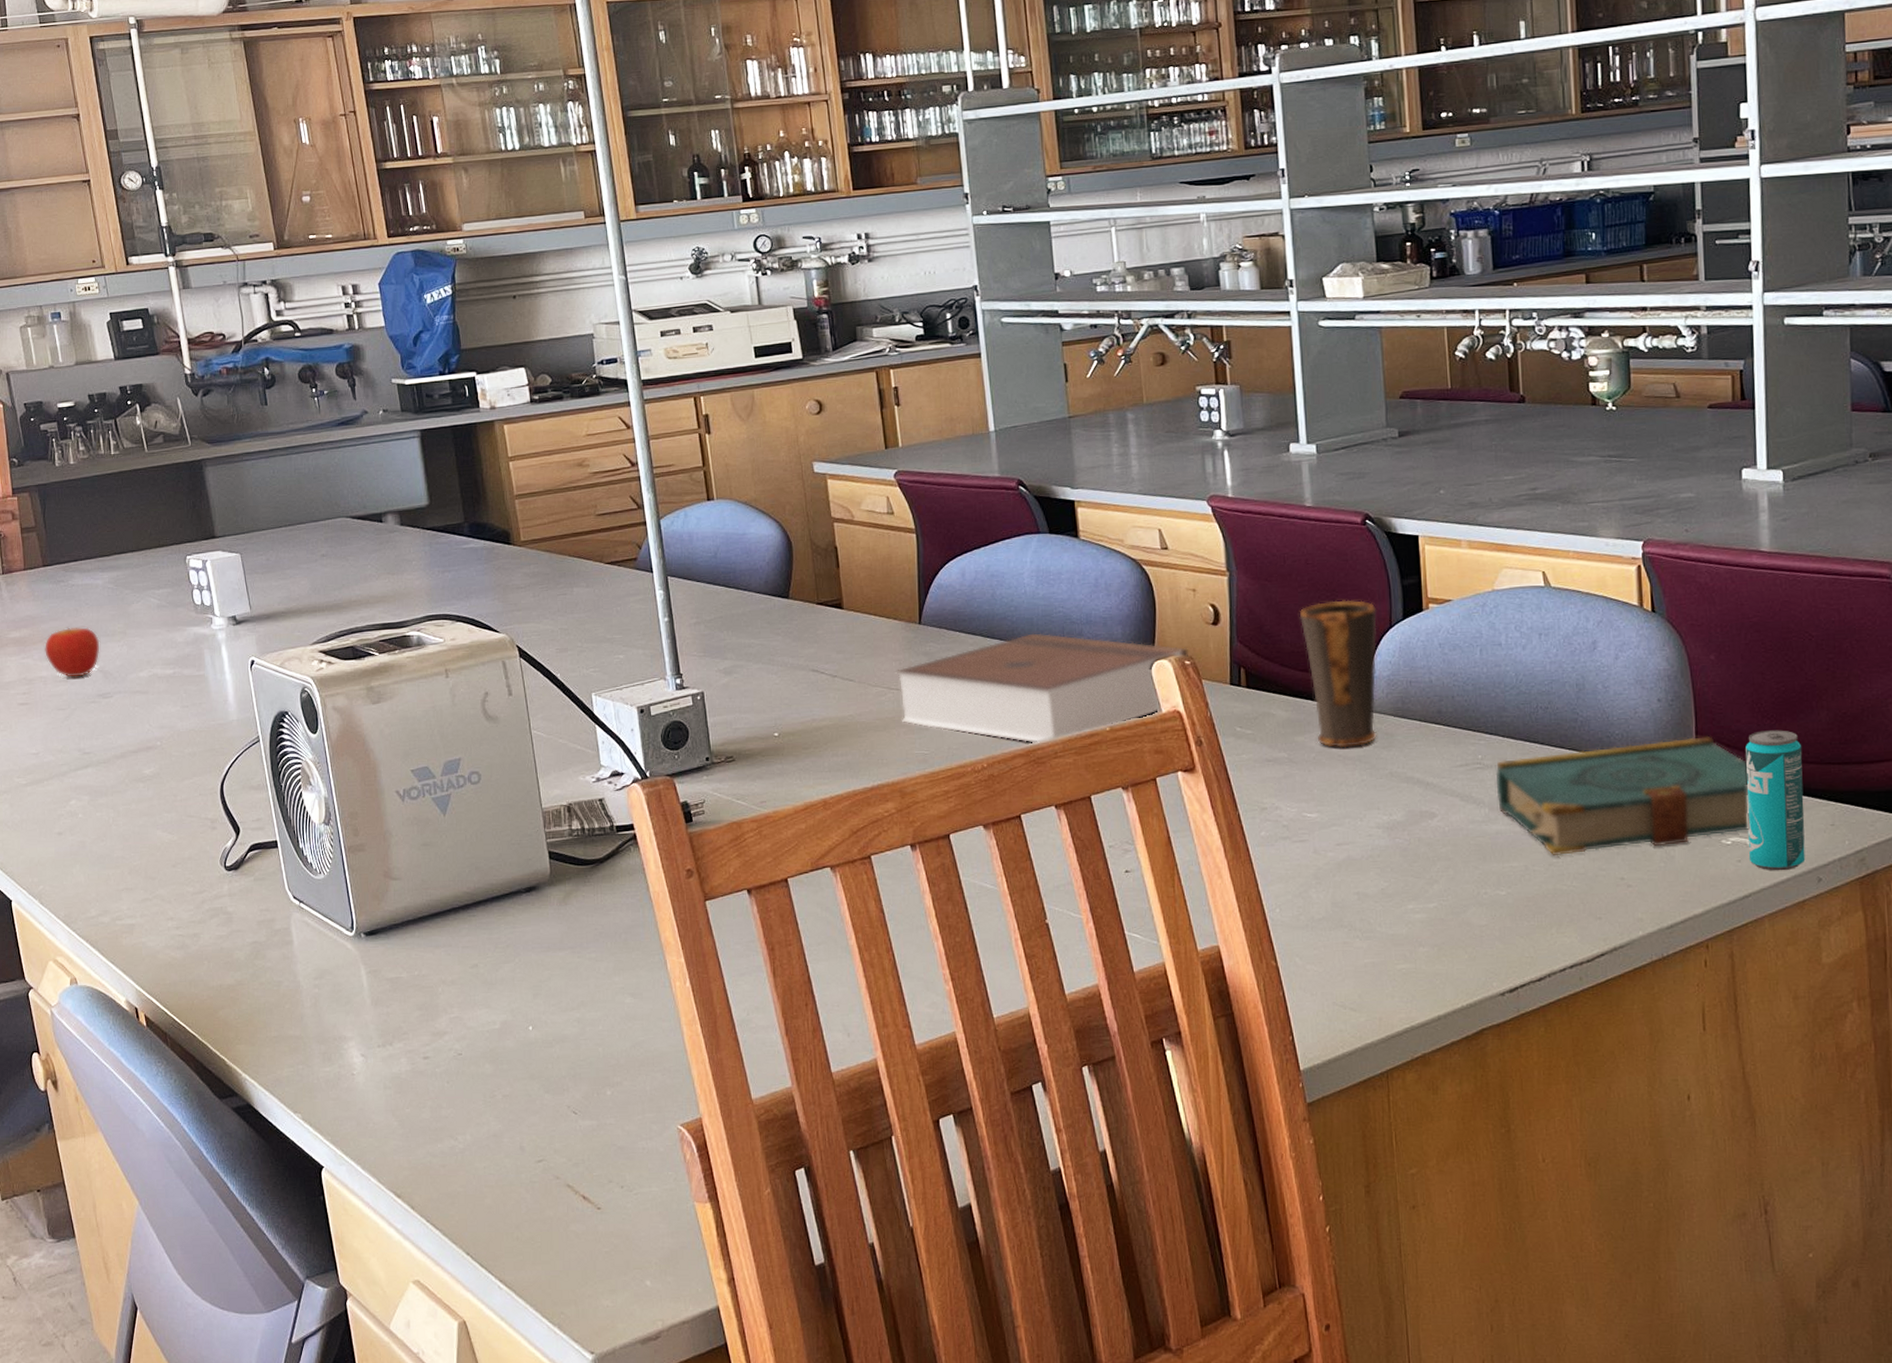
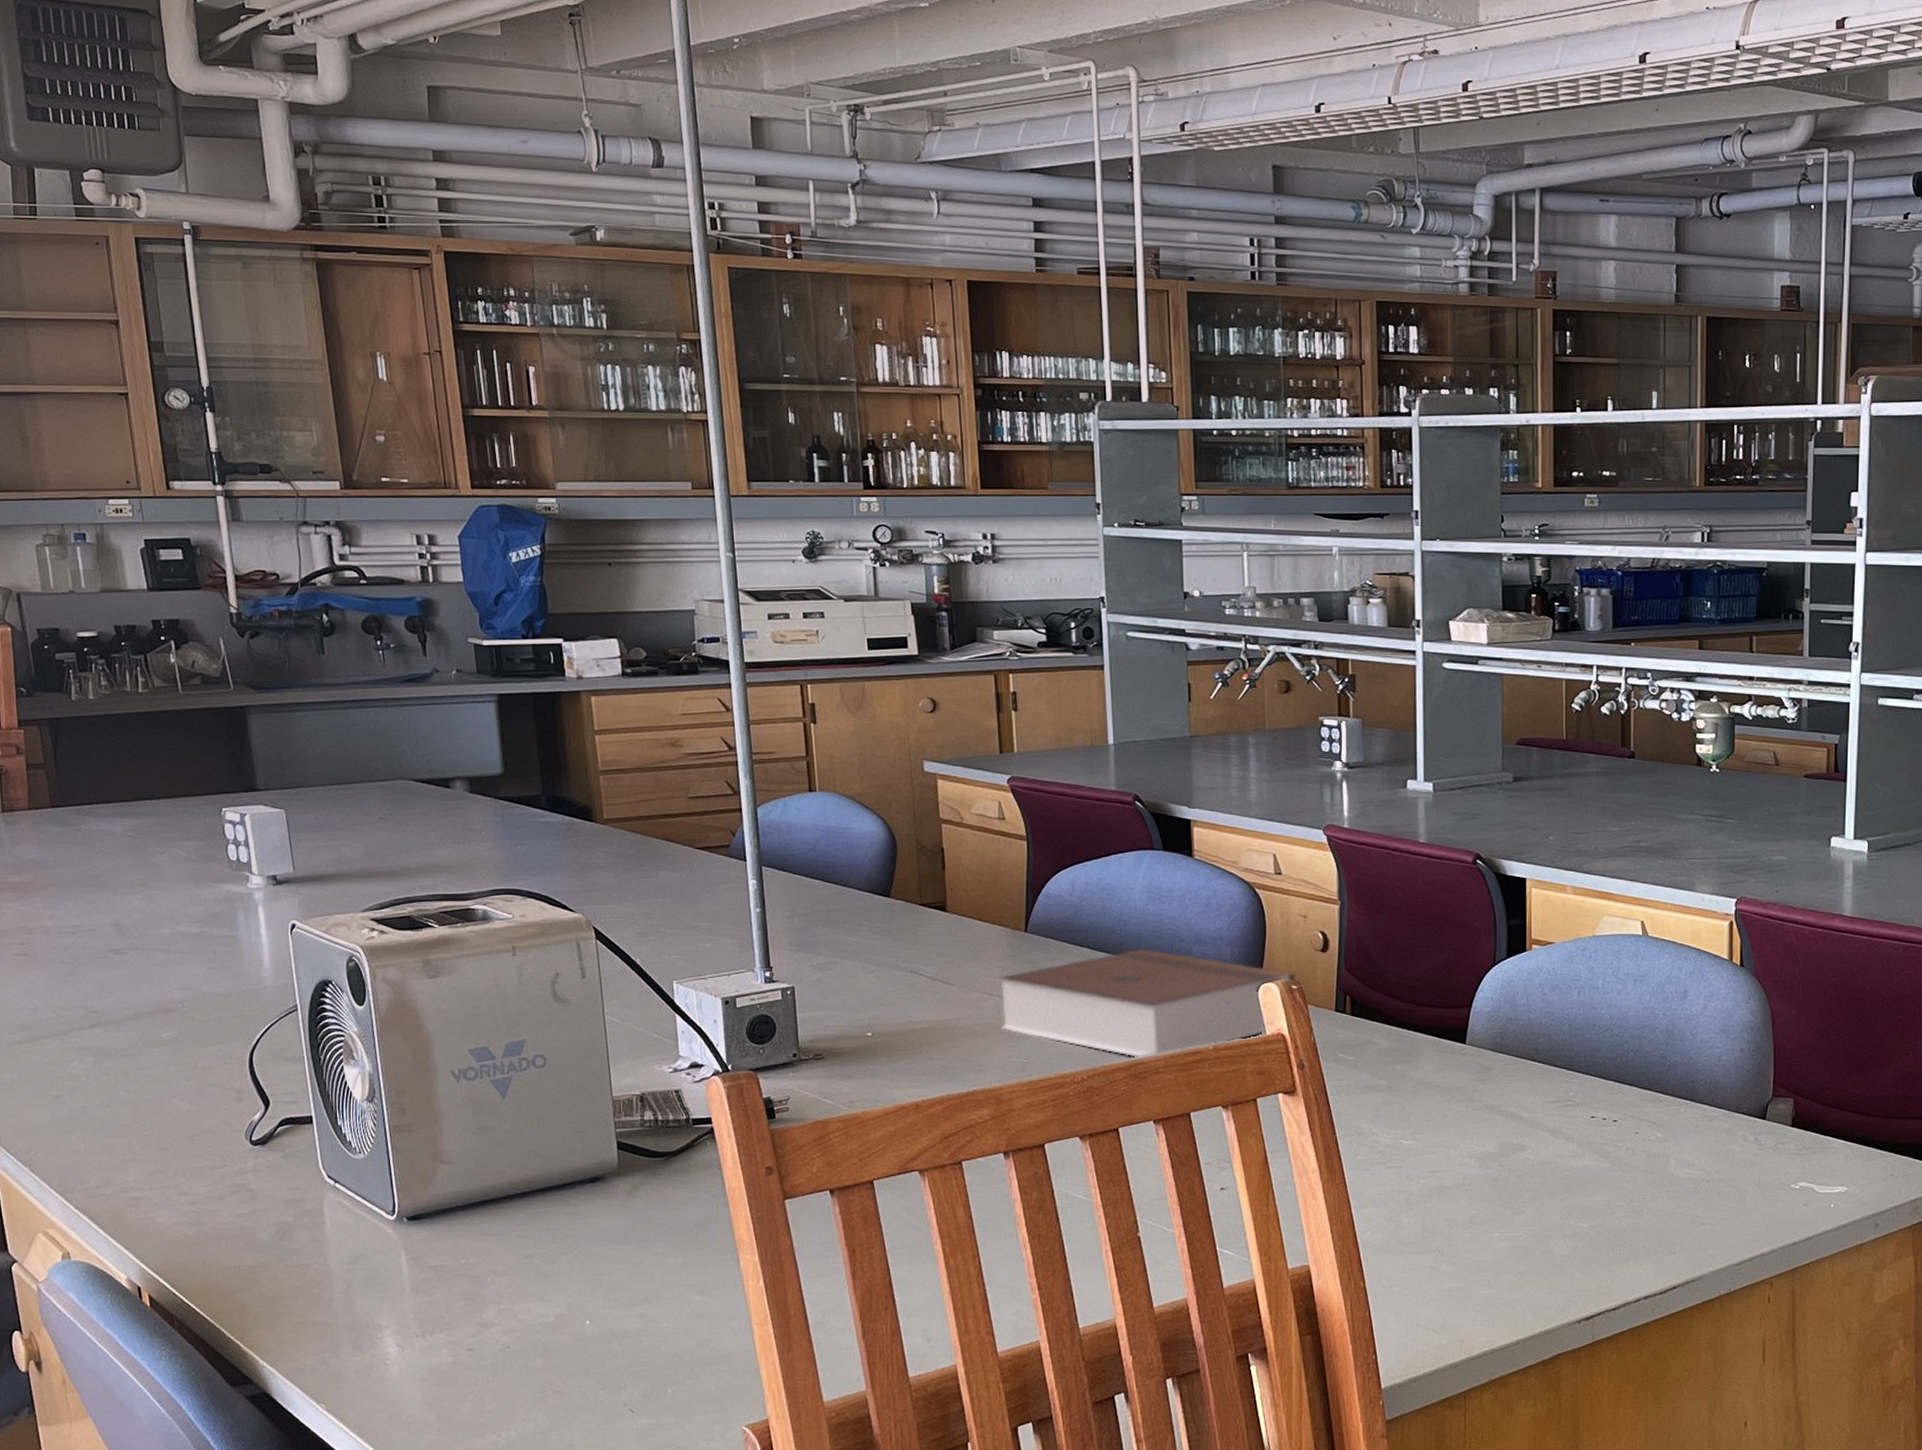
apple: present [45,627,100,678] -> none [49,875,115,929]
mug: present [1299,600,1377,748] -> none [1406,935,1482,1079]
book: present [1495,736,1750,856] -> none [1585,1086,1819,1193]
beverage can: present [1745,730,1806,871] -> none [1814,1084,1869,1216]

